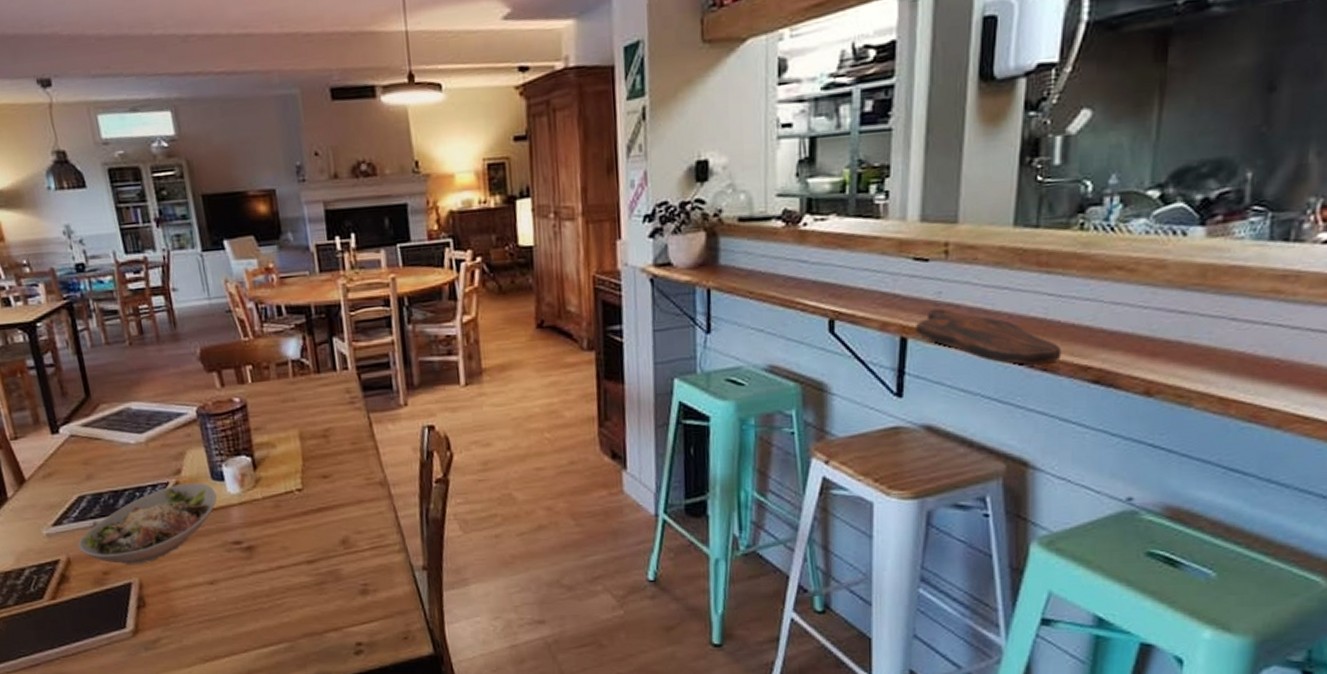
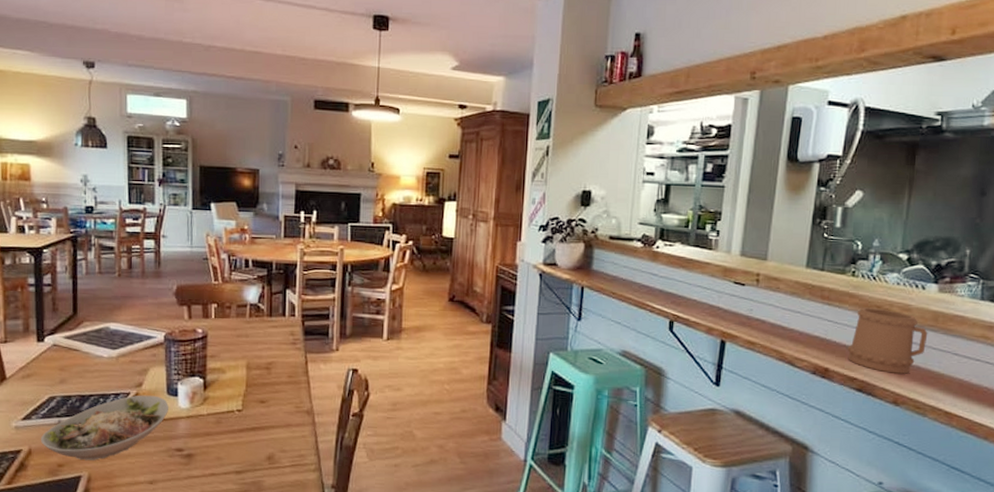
cutting board: present [914,308,1062,365] -> none [731,321,836,373]
beer mug: none [1076,269,1192,355] -> present [847,307,928,374]

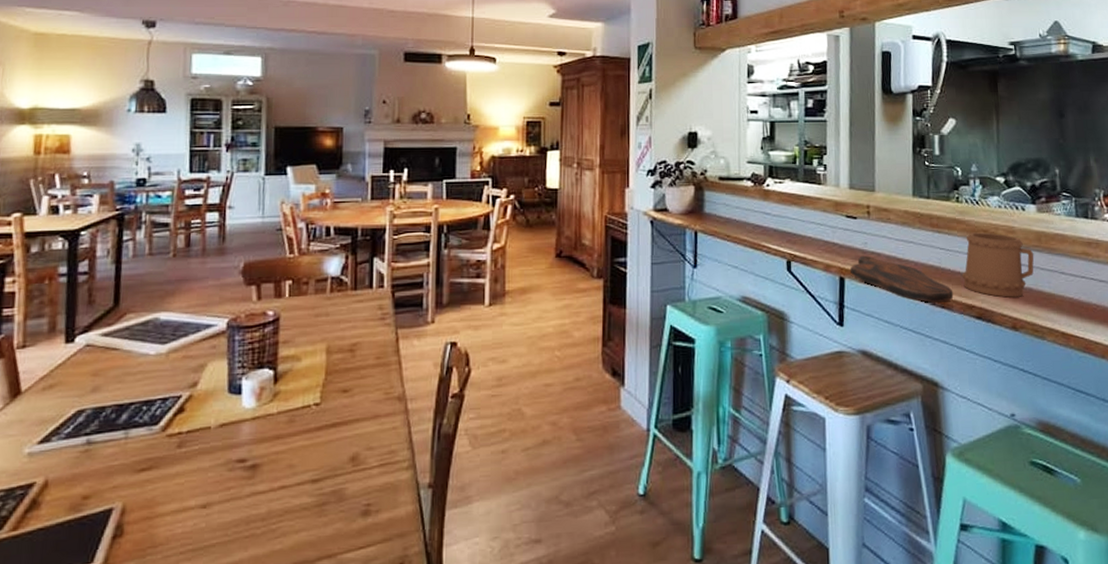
salad: present [40,395,168,461] -> none [61,396,230,488]
cutting board: none [731,321,836,373] -> present [849,255,954,303]

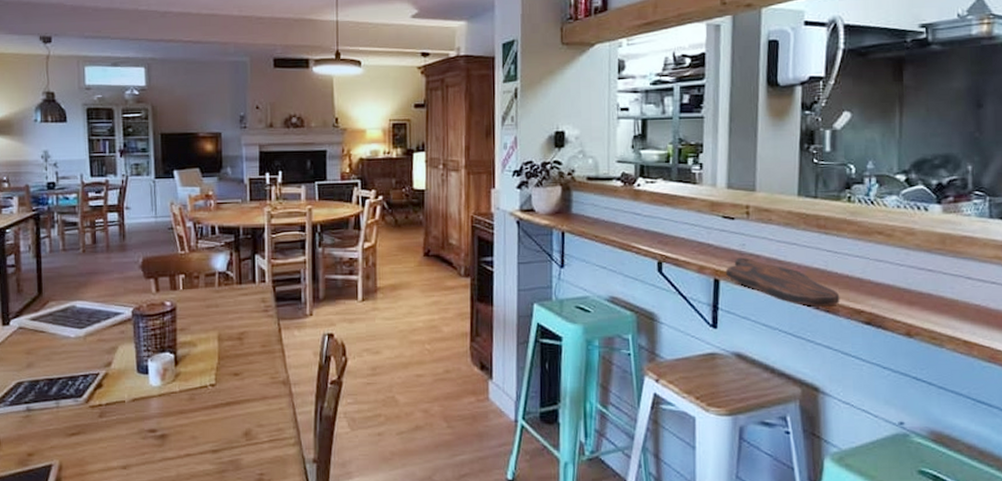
beer mug: present [962,232,1034,298] -> none [850,234,936,303]

